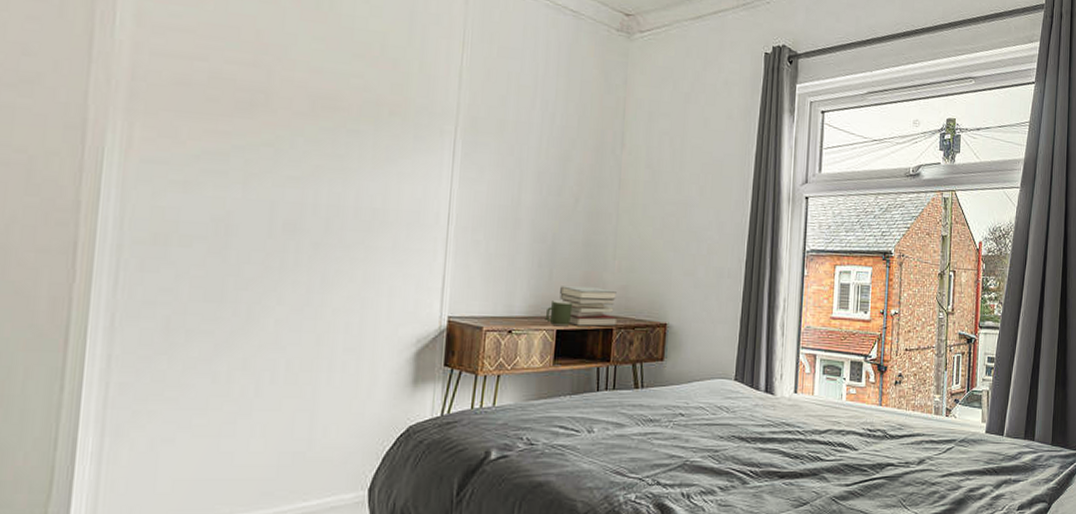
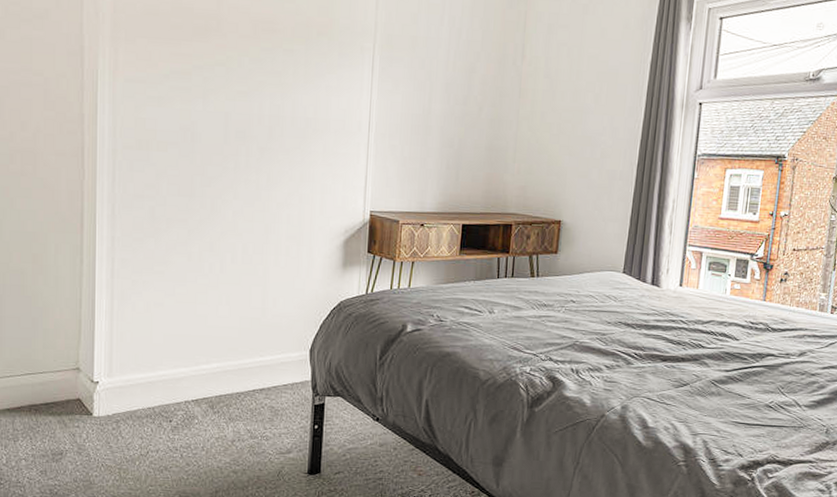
mug: present [546,301,573,327] -> none [453,199,477,222]
books: present [560,286,618,327] -> none [465,186,517,222]

